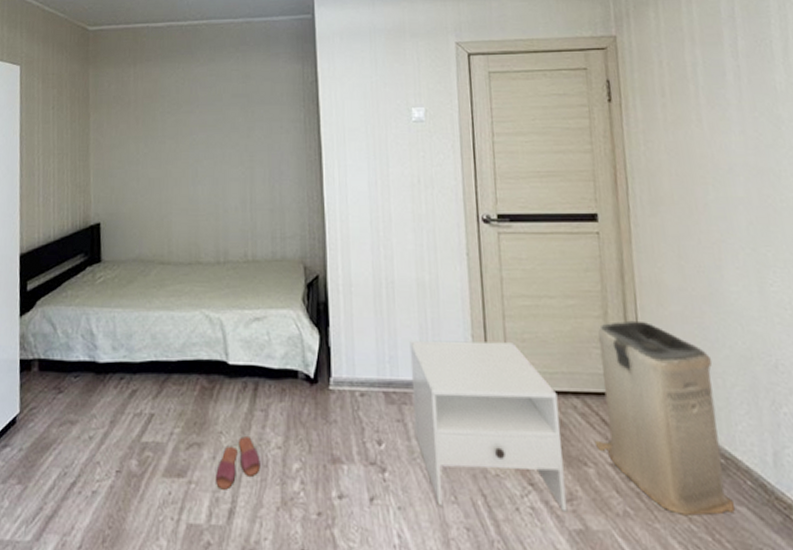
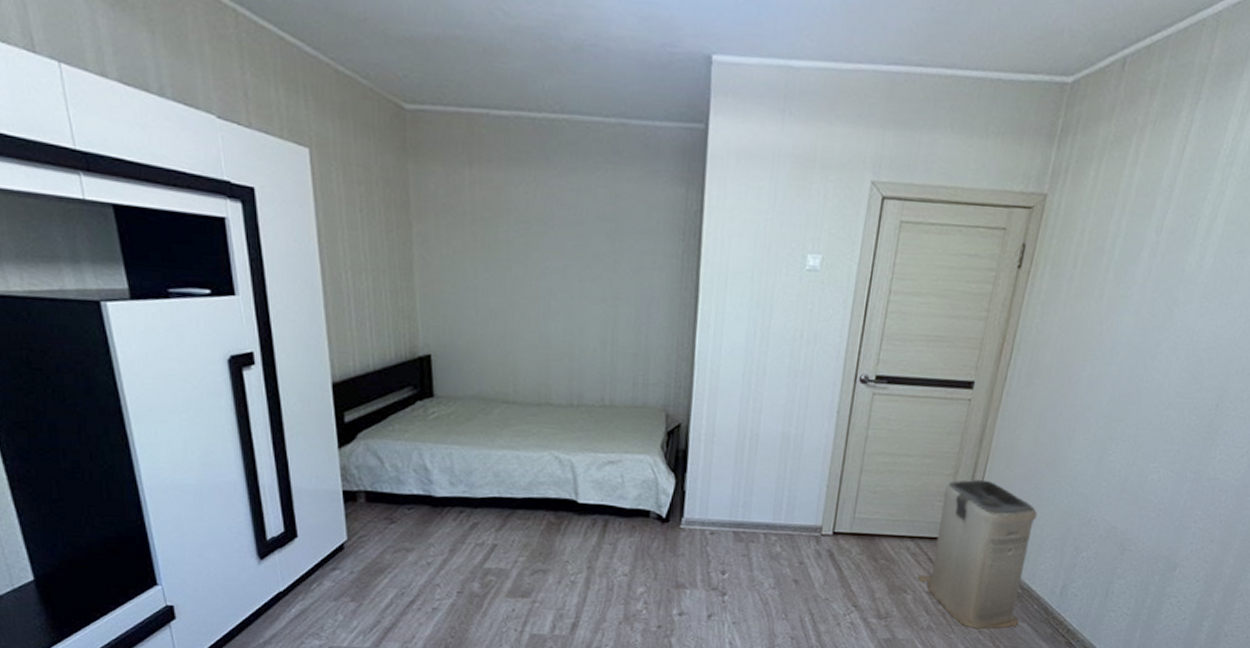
slippers: present [216,436,261,490] -> none [560,565,606,608]
nightstand: present [409,340,568,512] -> none [757,488,895,626]

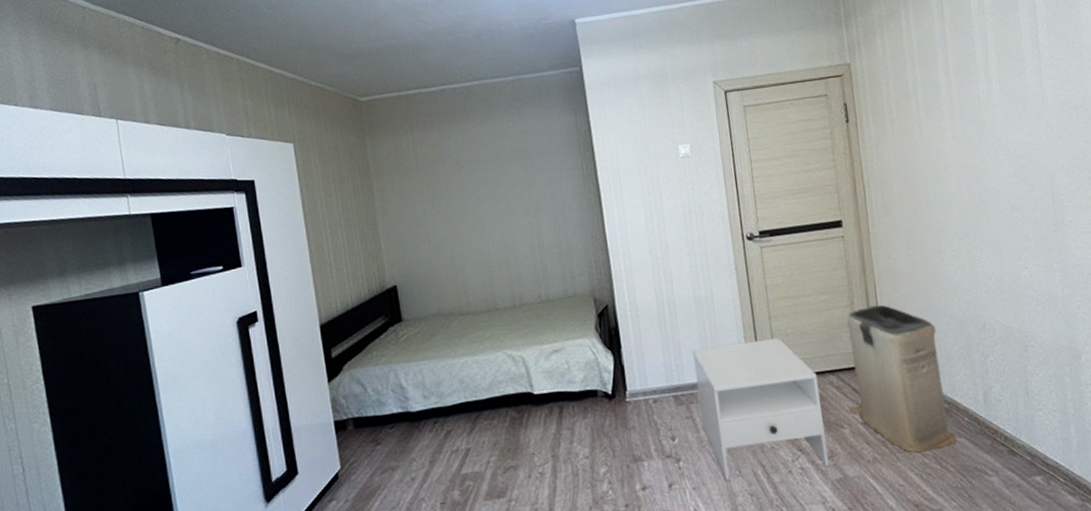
nightstand: none [757,488,895,626] -> present [692,338,830,481]

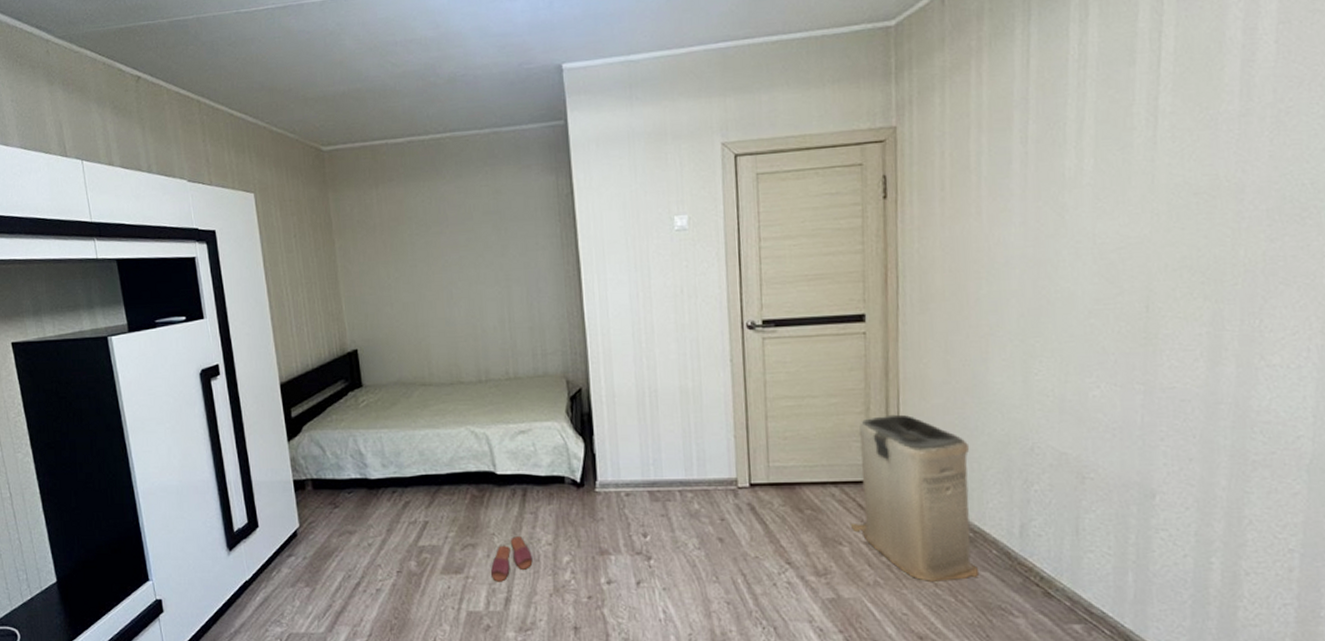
slippers: none [532,453,572,502] -> present [491,536,533,582]
nightstand: present [692,338,830,481] -> none [673,441,822,585]

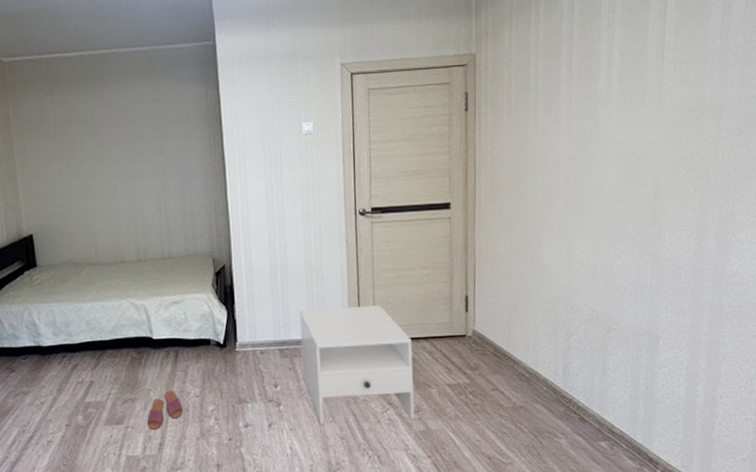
nightstand: none [673,441,822,585] -> present [299,305,415,425]
laundry basket: present [850,414,978,581] -> none [437,282,532,414]

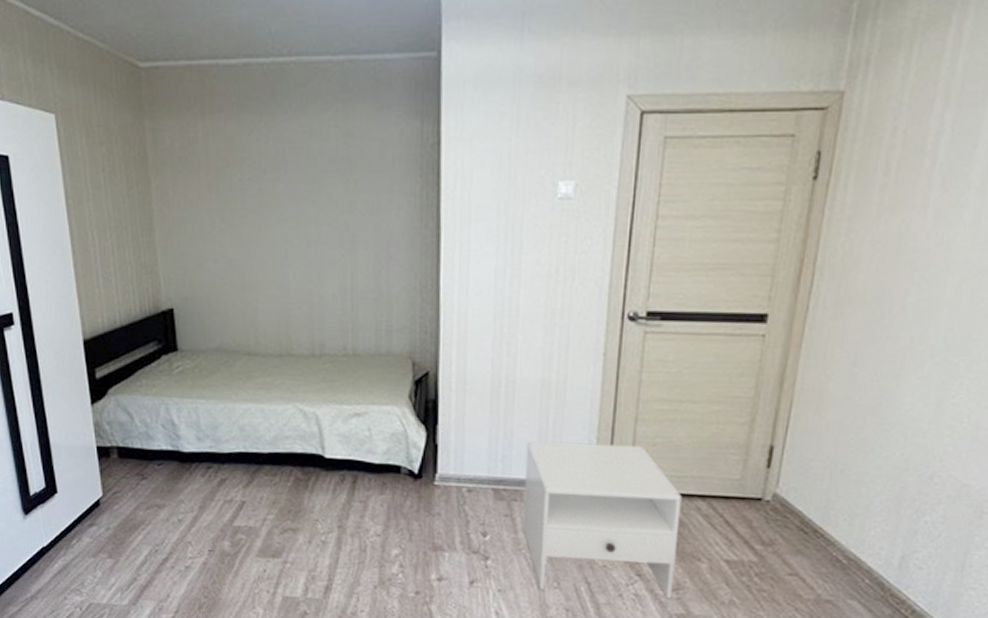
slippers: present [147,391,183,430] -> none [312,524,358,570]

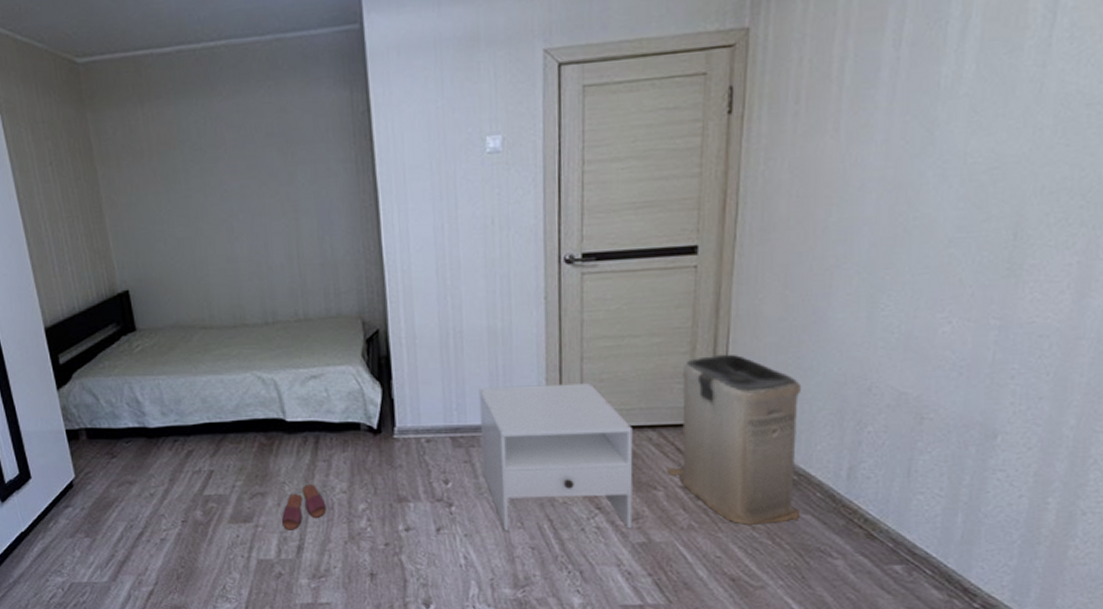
slippers: none [312,524,358,570] -> present [282,485,326,530]
laundry basket: none [712,428,862,607] -> present [666,354,802,525]

